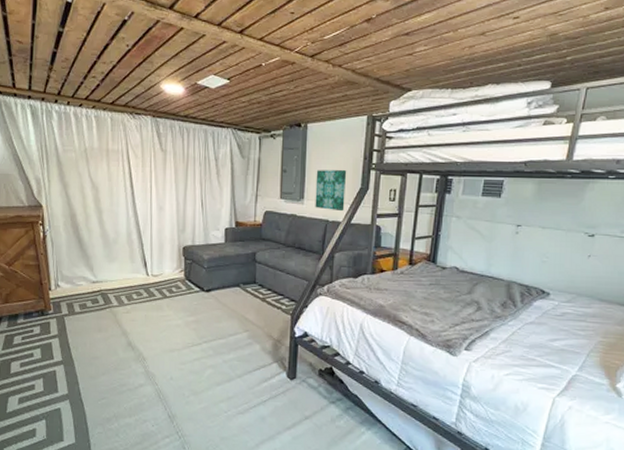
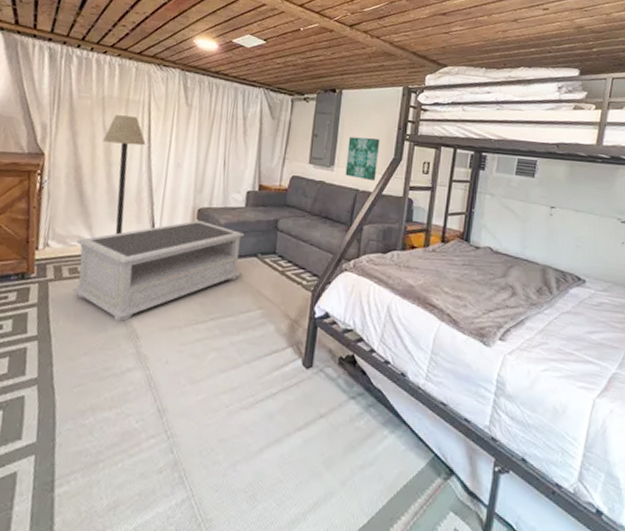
coffee table: none [82,257,227,347] -> present [73,220,245,322]
floor lamp: none [91,165,129,274] -> present [103,115,146,235]

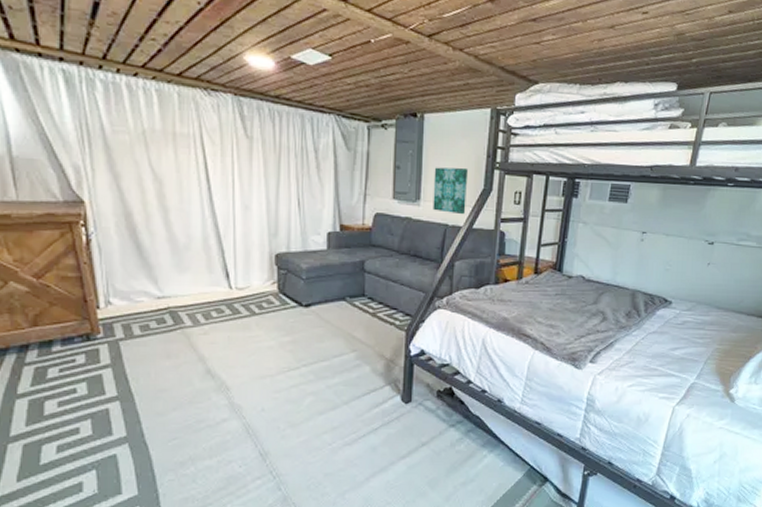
coffee table: present [73,220,245,322] -> none [142,267,331,375]
floor lamp: present [103,115,146,235] -> none [153,152,205,287]

